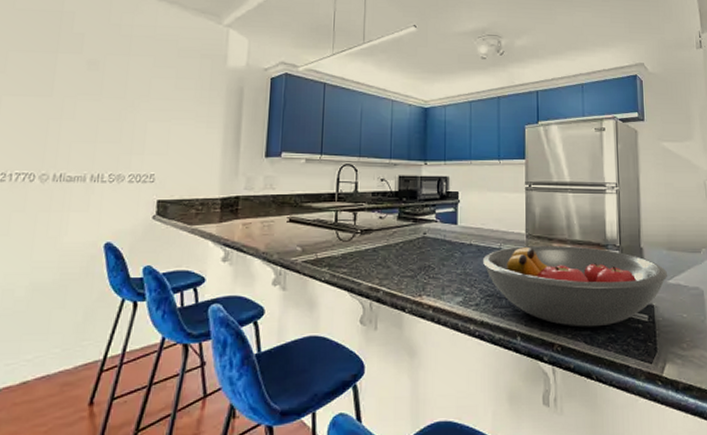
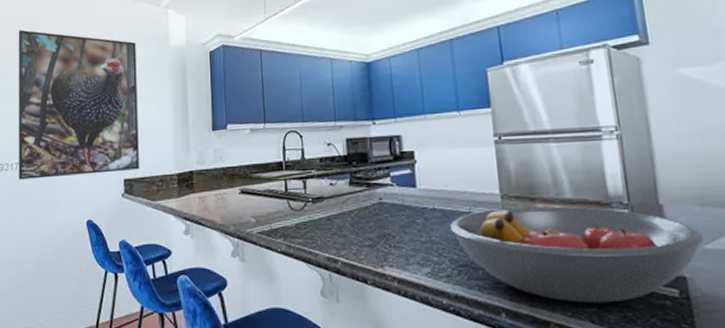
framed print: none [18,23,189,193] -> present [18,29,139,180]

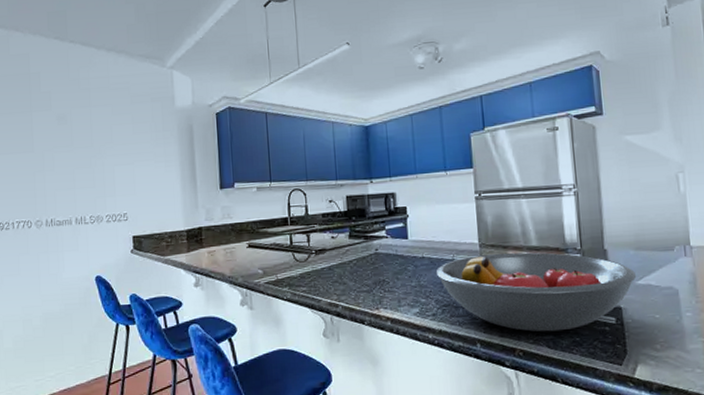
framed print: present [18,29,139,180] -> none [13,86,148,238]

